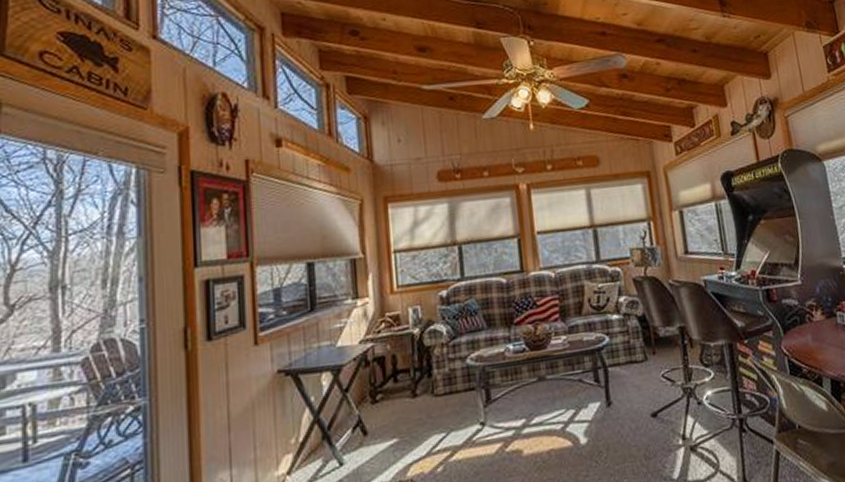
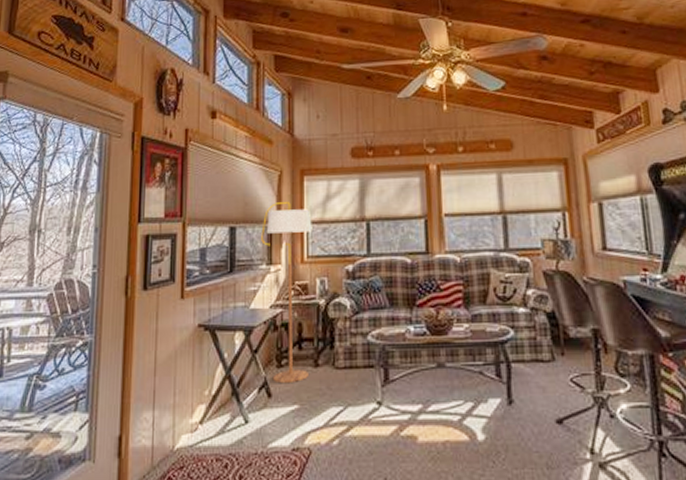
floor lamp: none [344,232,406,420] -> present [261,202,312,384]

